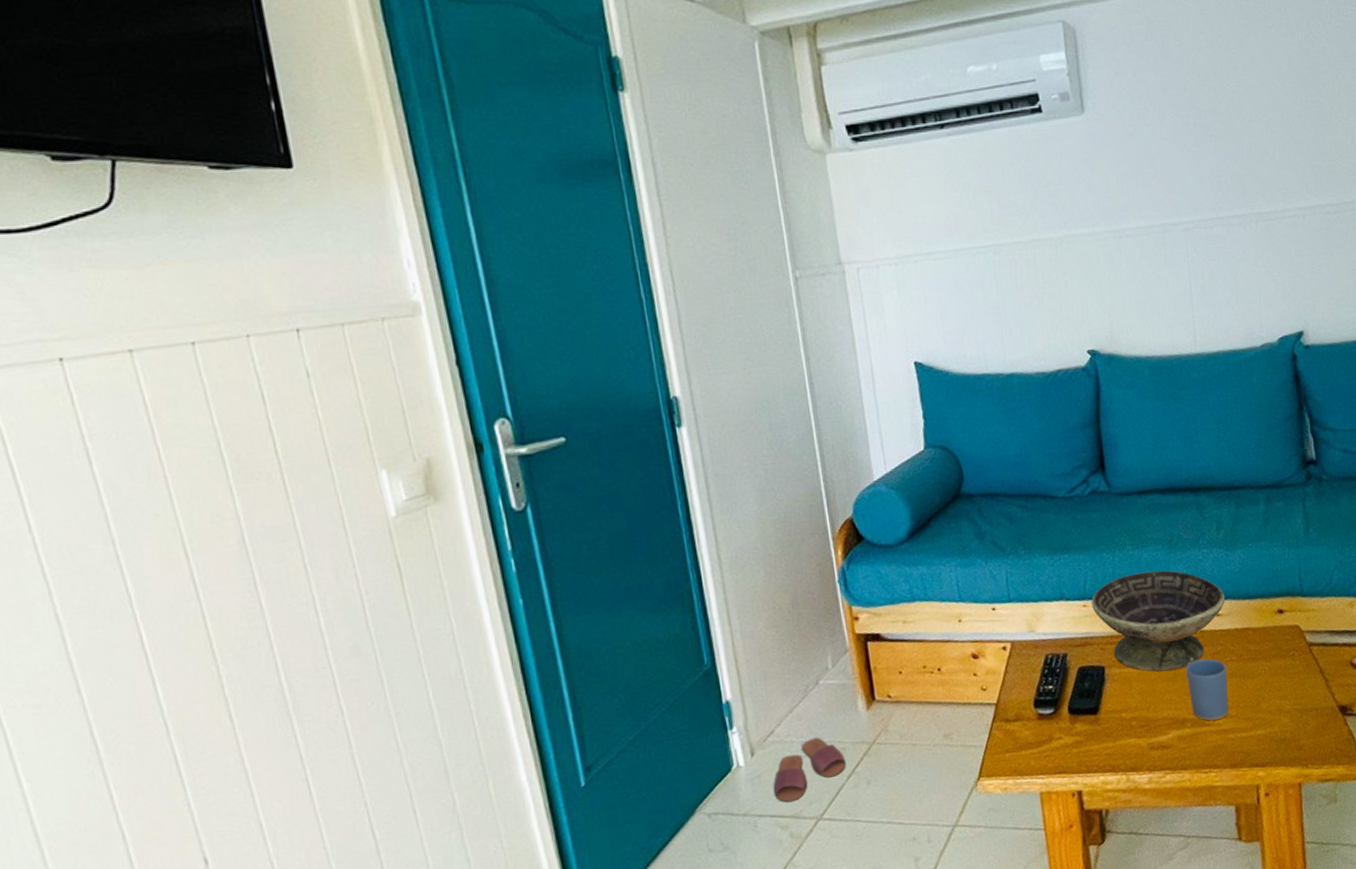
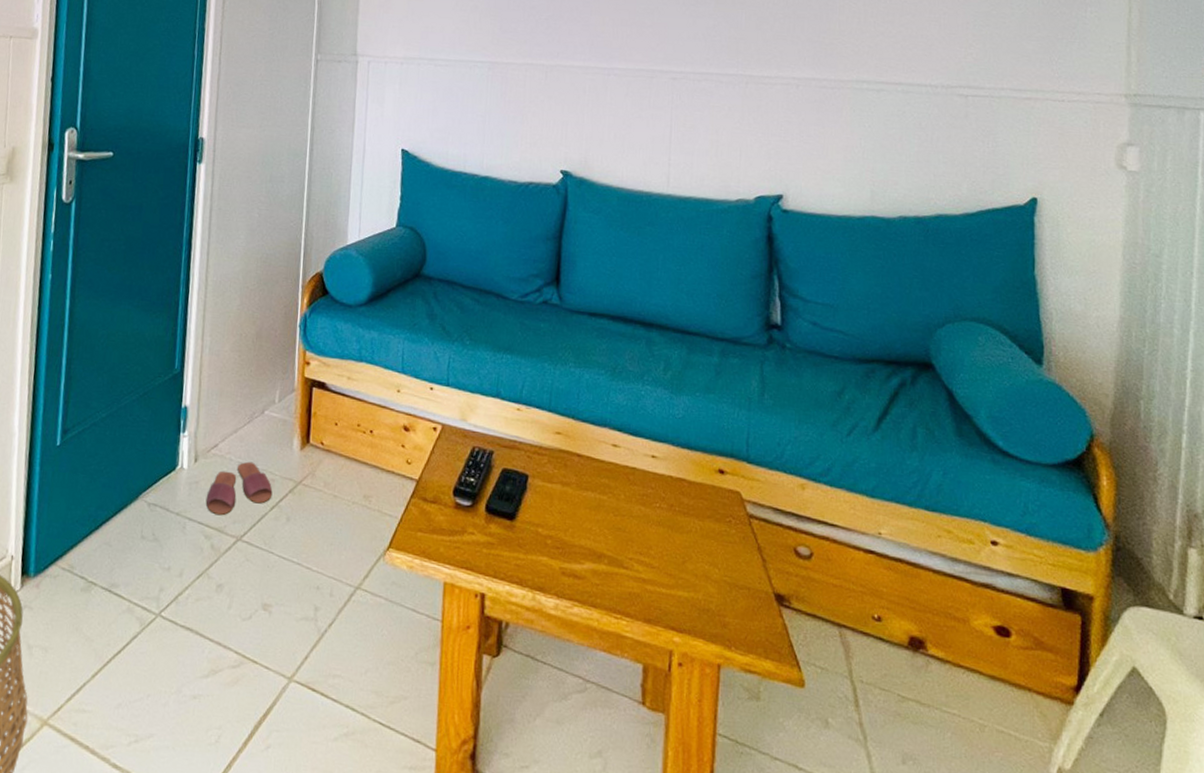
decorative bowl: present [1091,570,1226,672] -> none [526,390,664,501]
mug: present [1185,658,1229,721] -> none [610,496,655,566]

